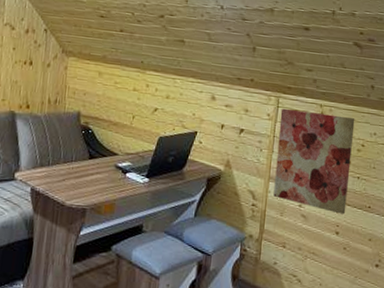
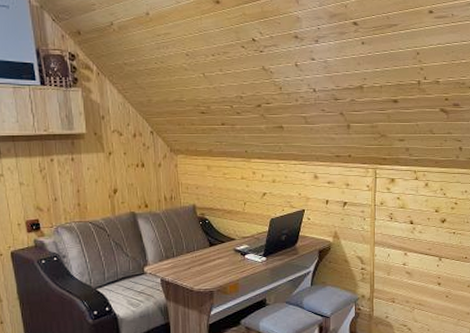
wall art: present [273,108,355,215] -> none [379,178,447,267]

